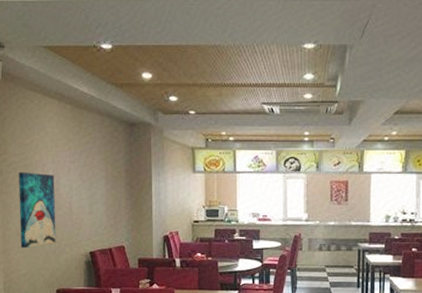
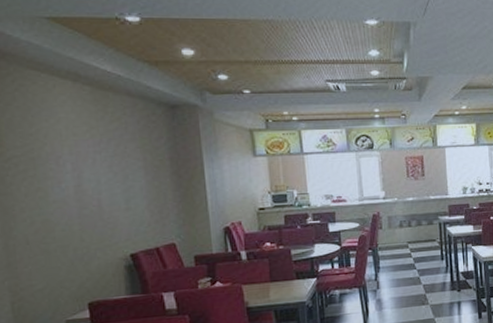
wall art: present [19,172,56,249] -> none [22,167,83,259]

